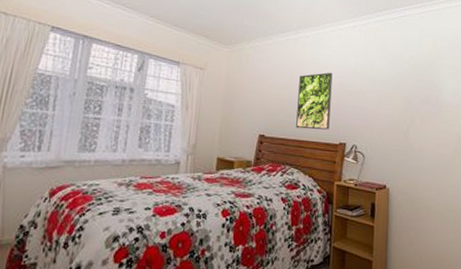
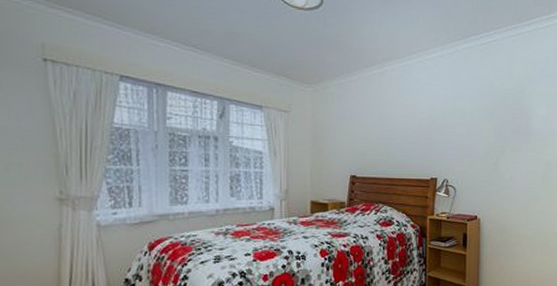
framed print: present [296,72,333,130] -> none [387,106,421,167]

